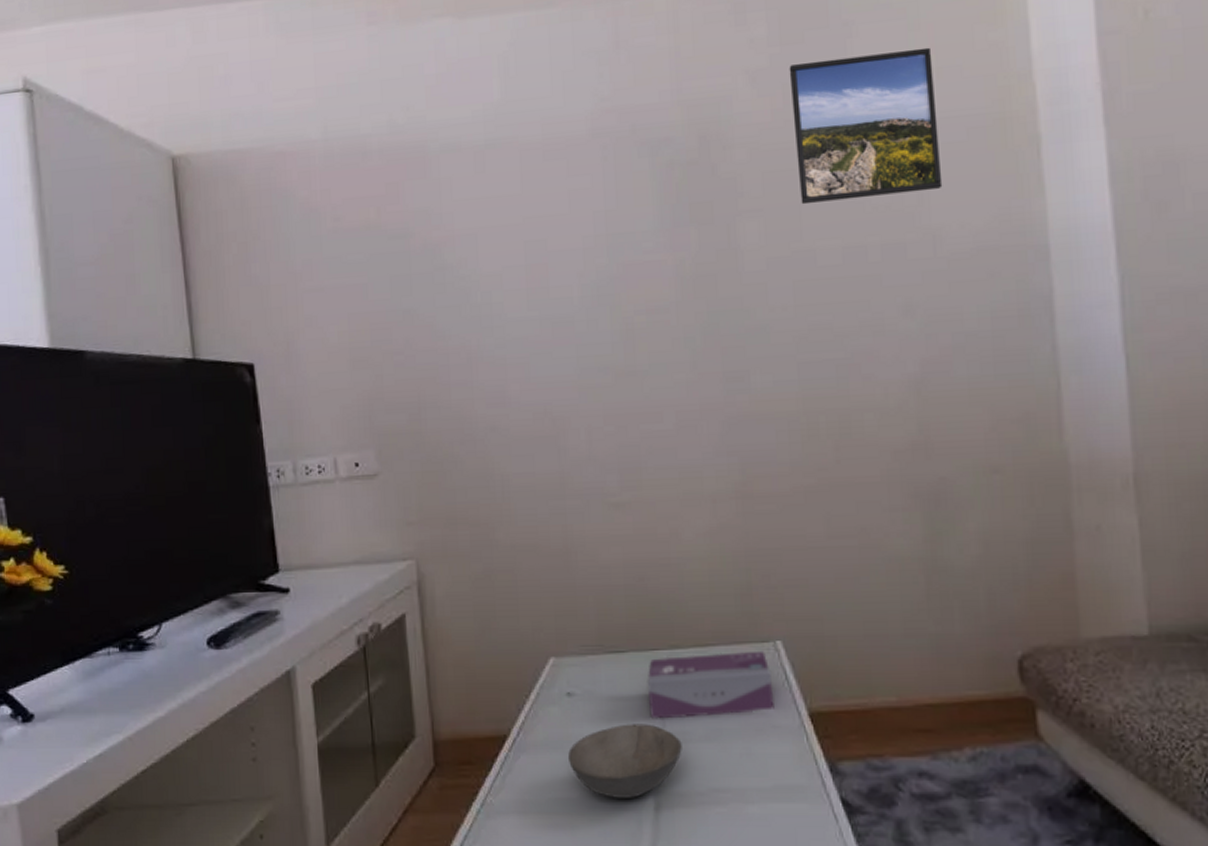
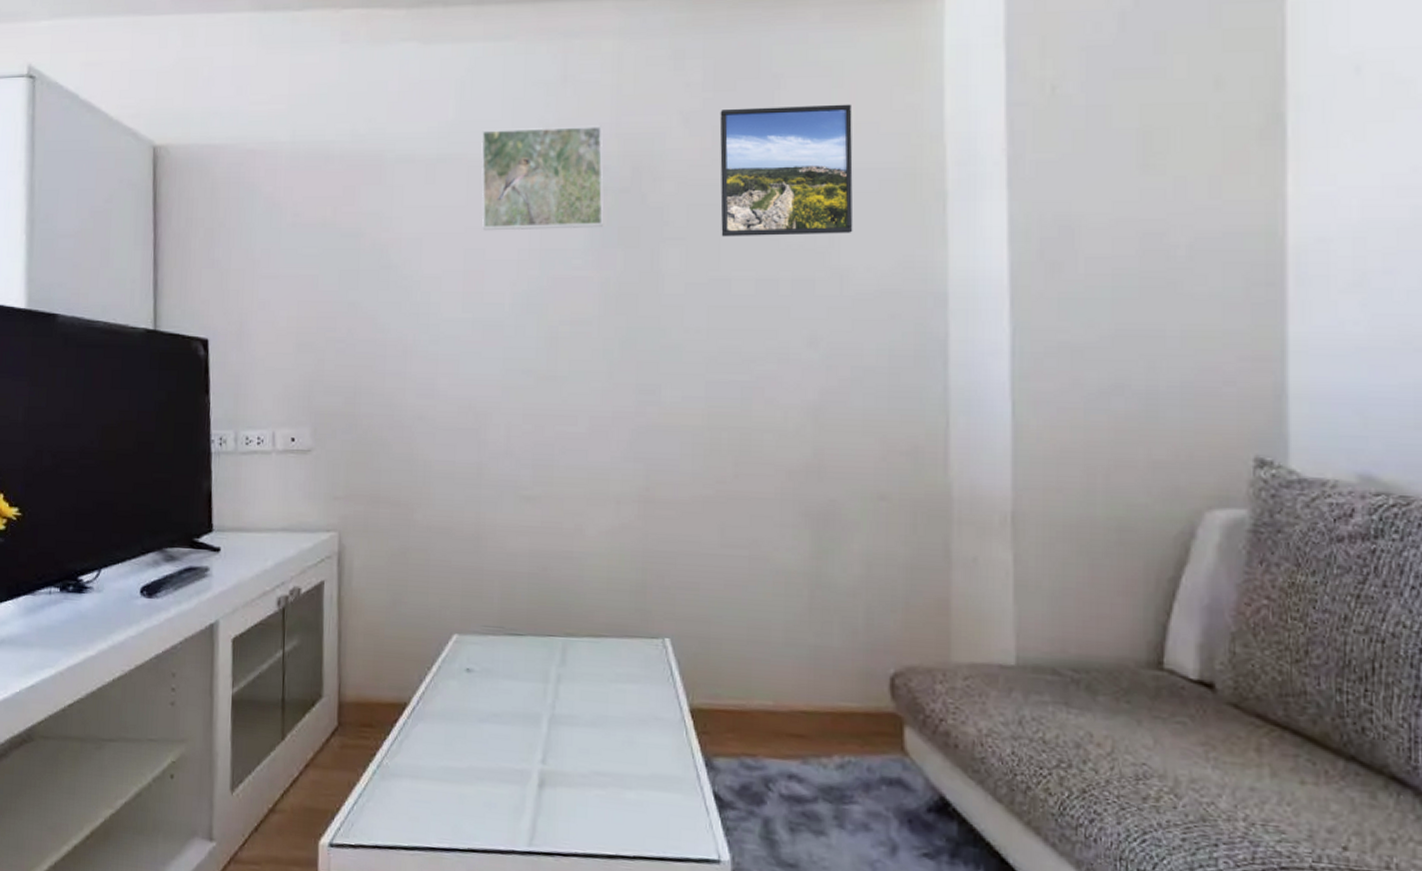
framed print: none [532,93,672,220] -> present [481,125,603,231]
soup bowl: present [567,724,682,798] -> none [461,703,569,774]
tissue box: present [647,650,775,719] -> none [541,644,659,705]

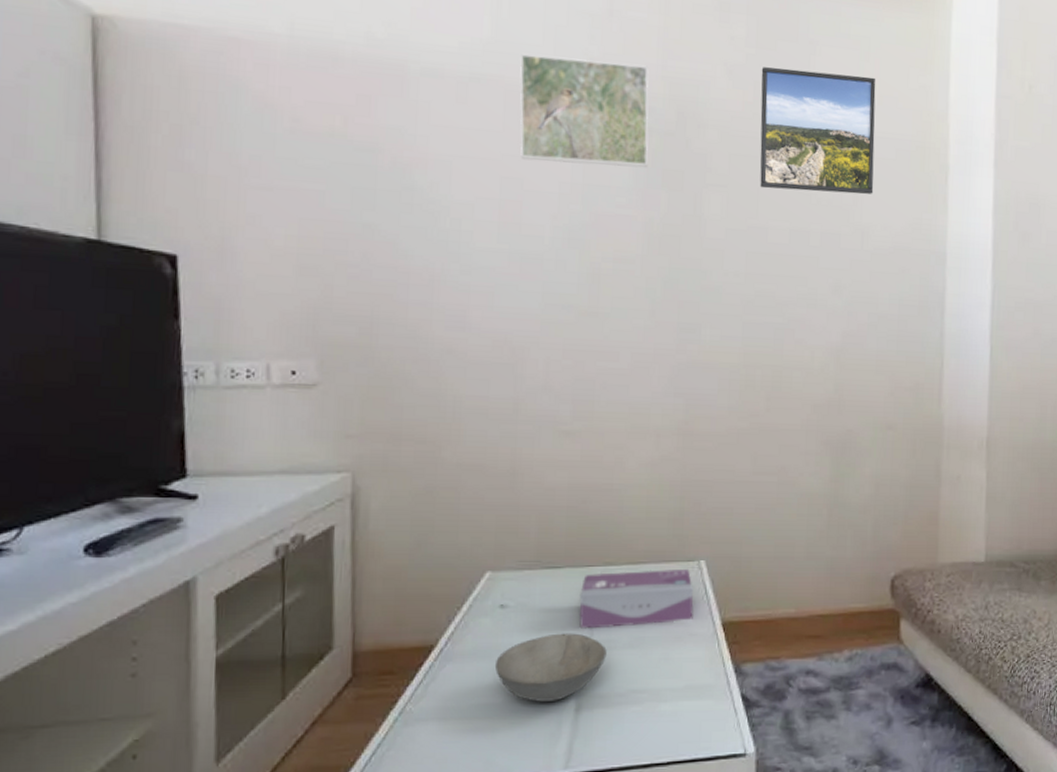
soup bowl: none [461,703,569,774] -> present [494,633,607,702]
tissue box: none [541,644,659,705] -> present [579,568,694,629]

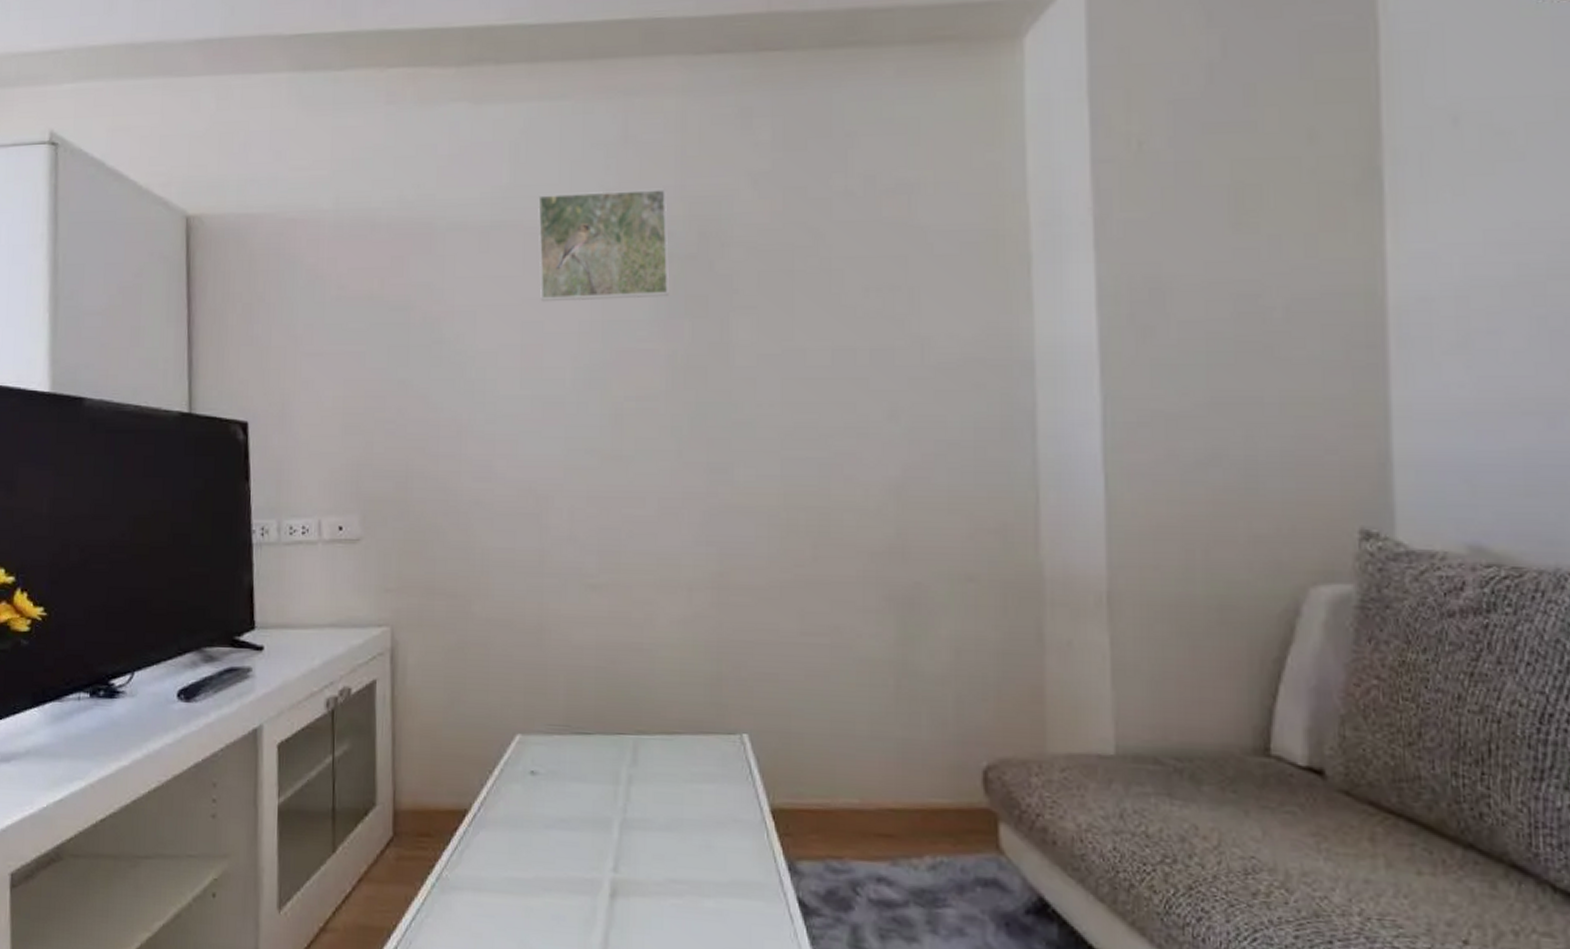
soup bowl: present [494,633,607,702] -> none [526,807,642,883]
tissue box: present [579,568,694,629] -> none [611,742,737,806]
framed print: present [760,67,876,195] -> none [790,162,934,305]

